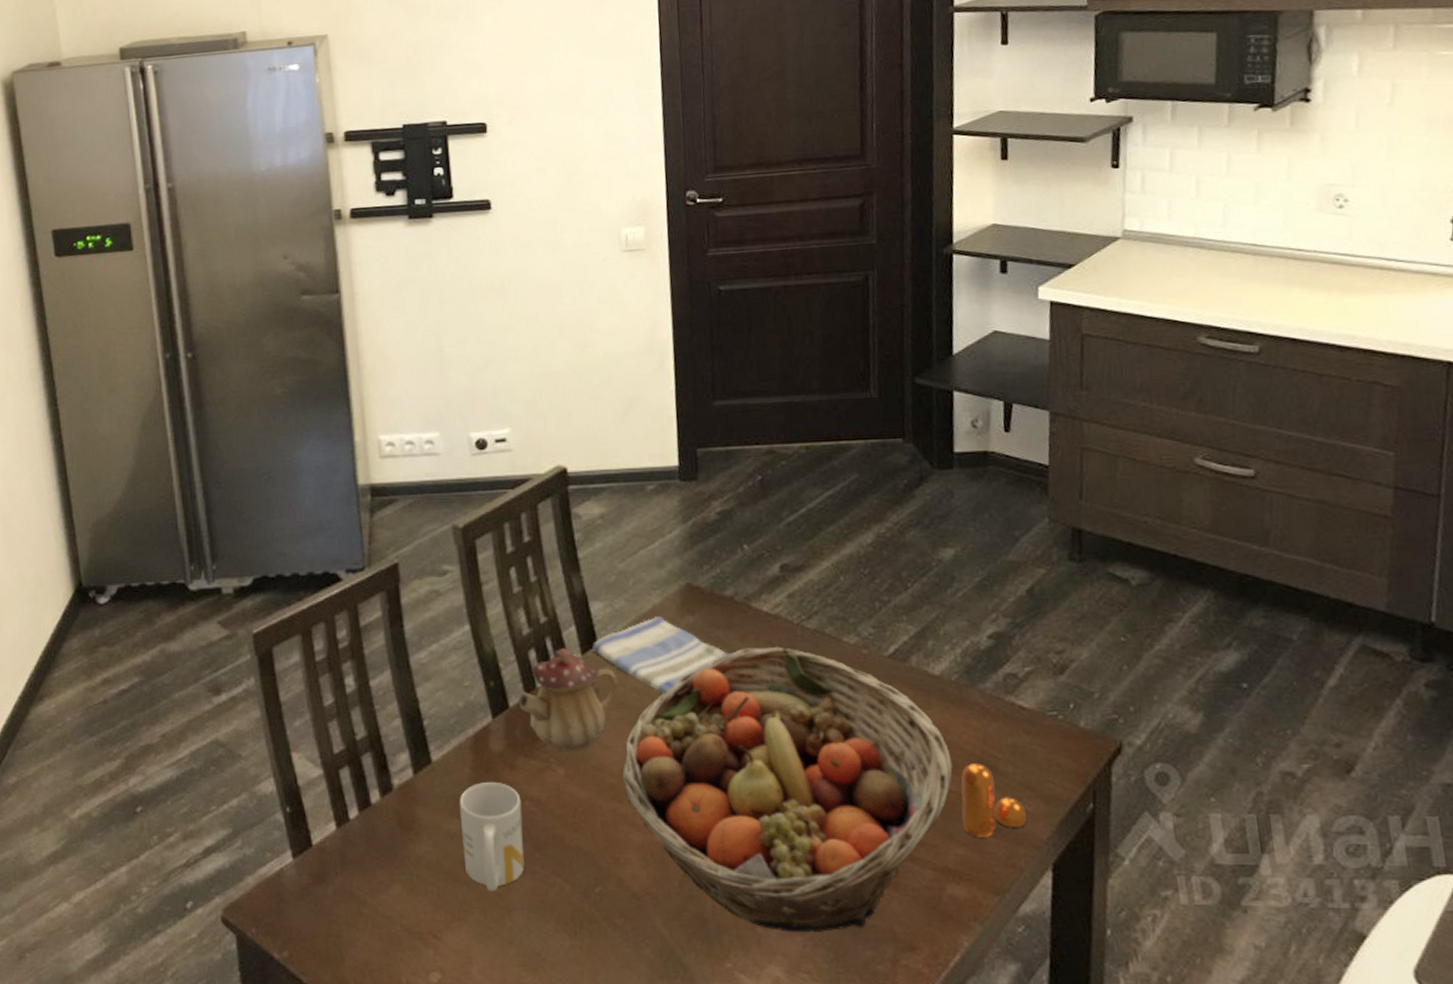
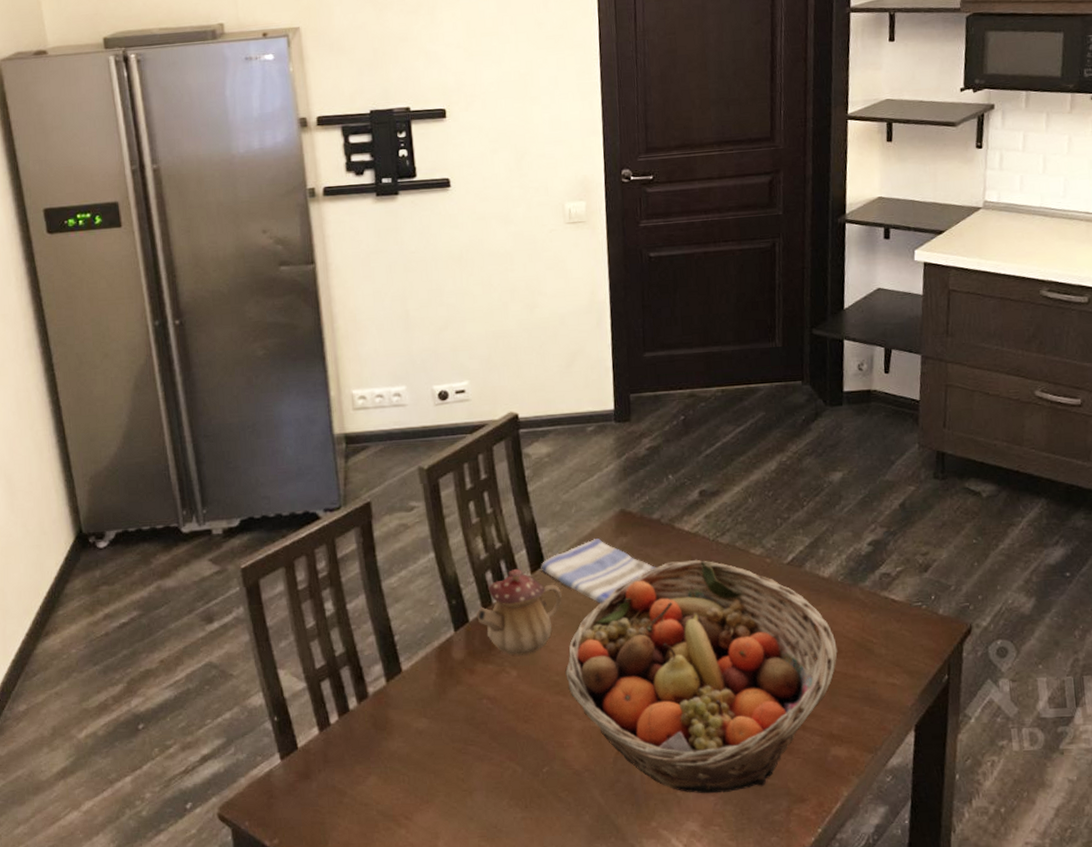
mug: present [459,782,525,891] -> none [426,685,483,777]
pepper shaker: present [961,763,1027,837] -> none [844,648,895,708]

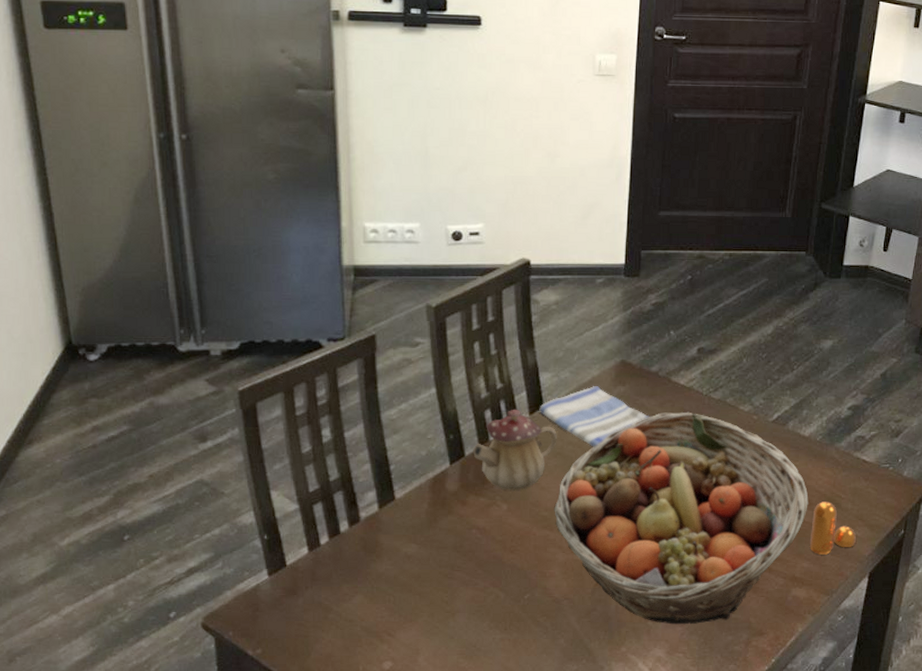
pepper shaker: none [844,648,895,708] -> present [809,502,856,555]

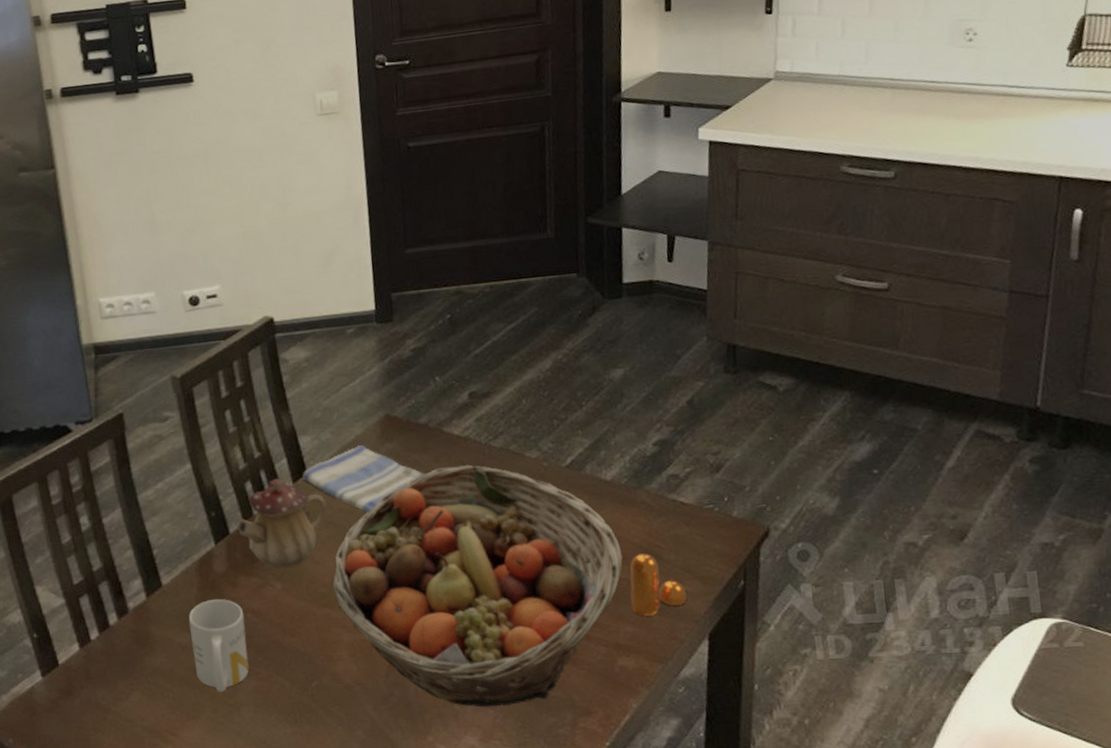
mug: none [416,515,469,599] -> present [188,599,249,692]

